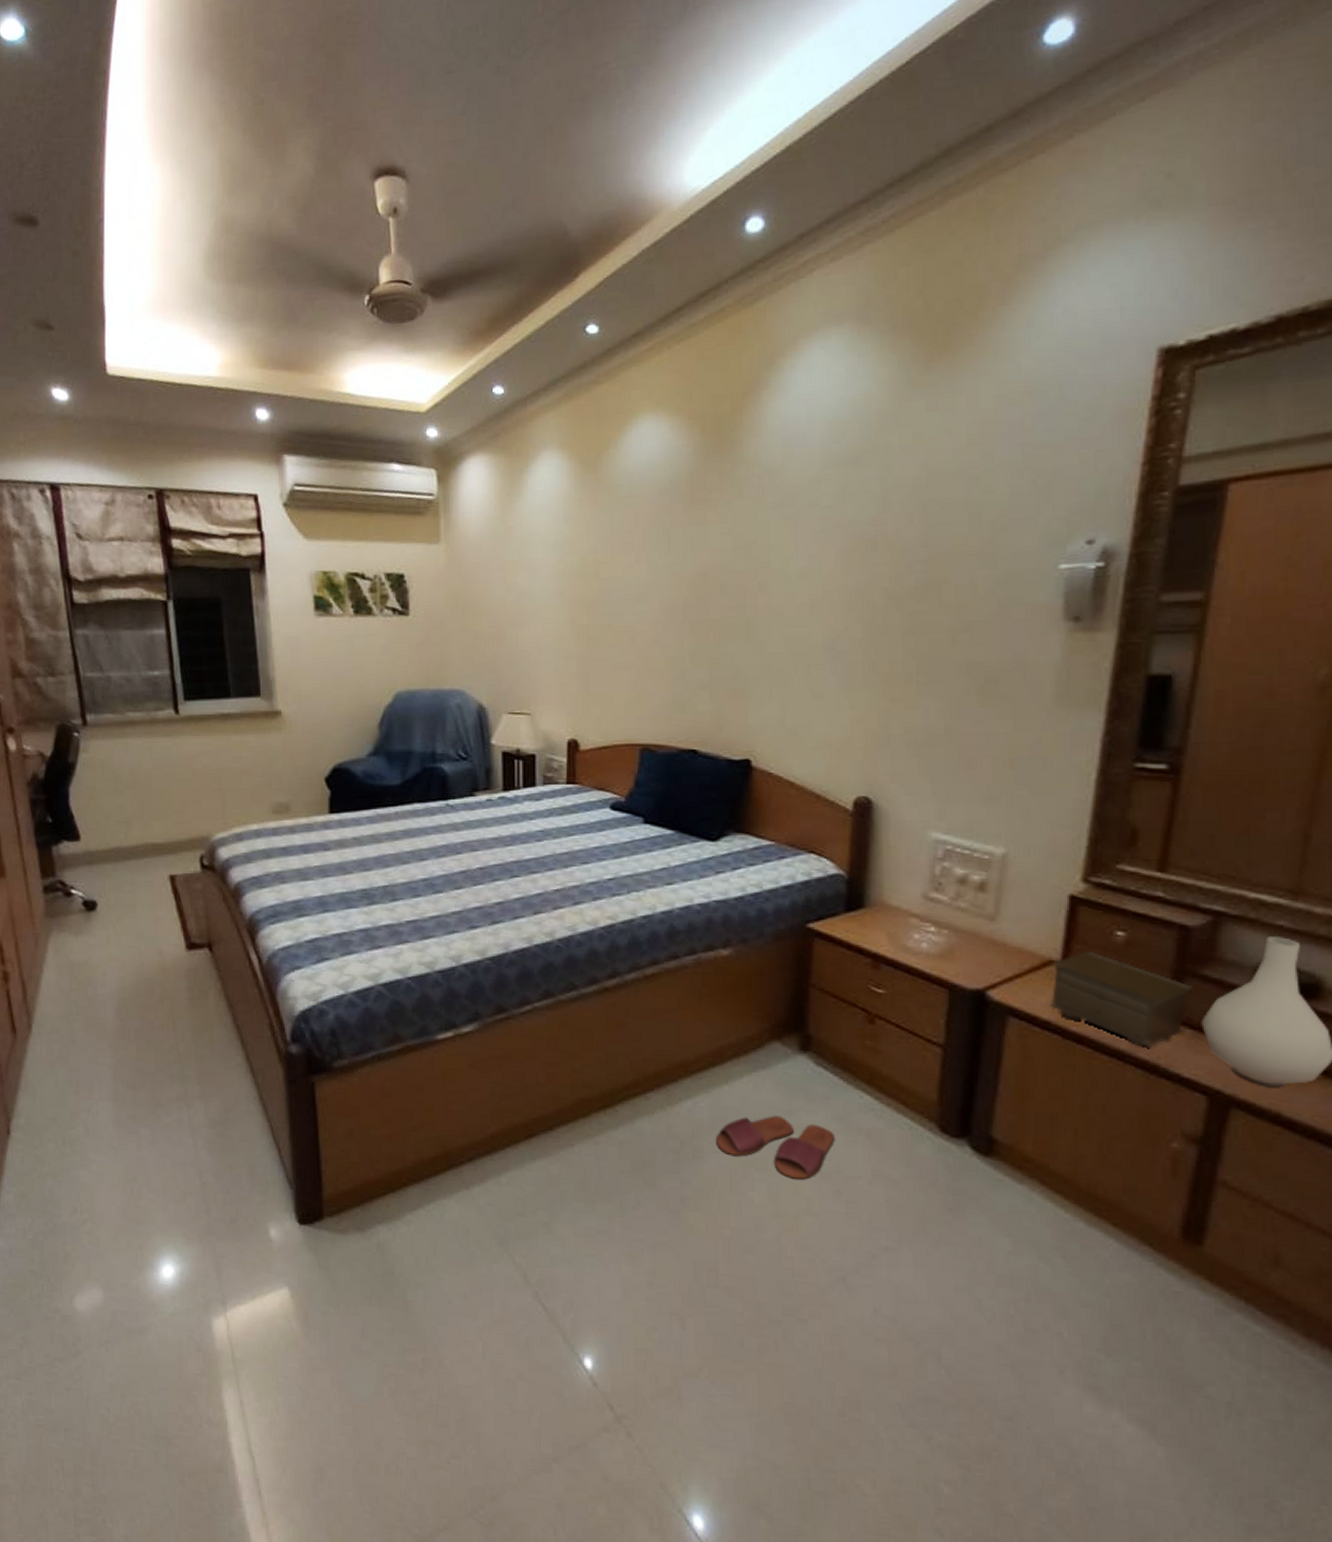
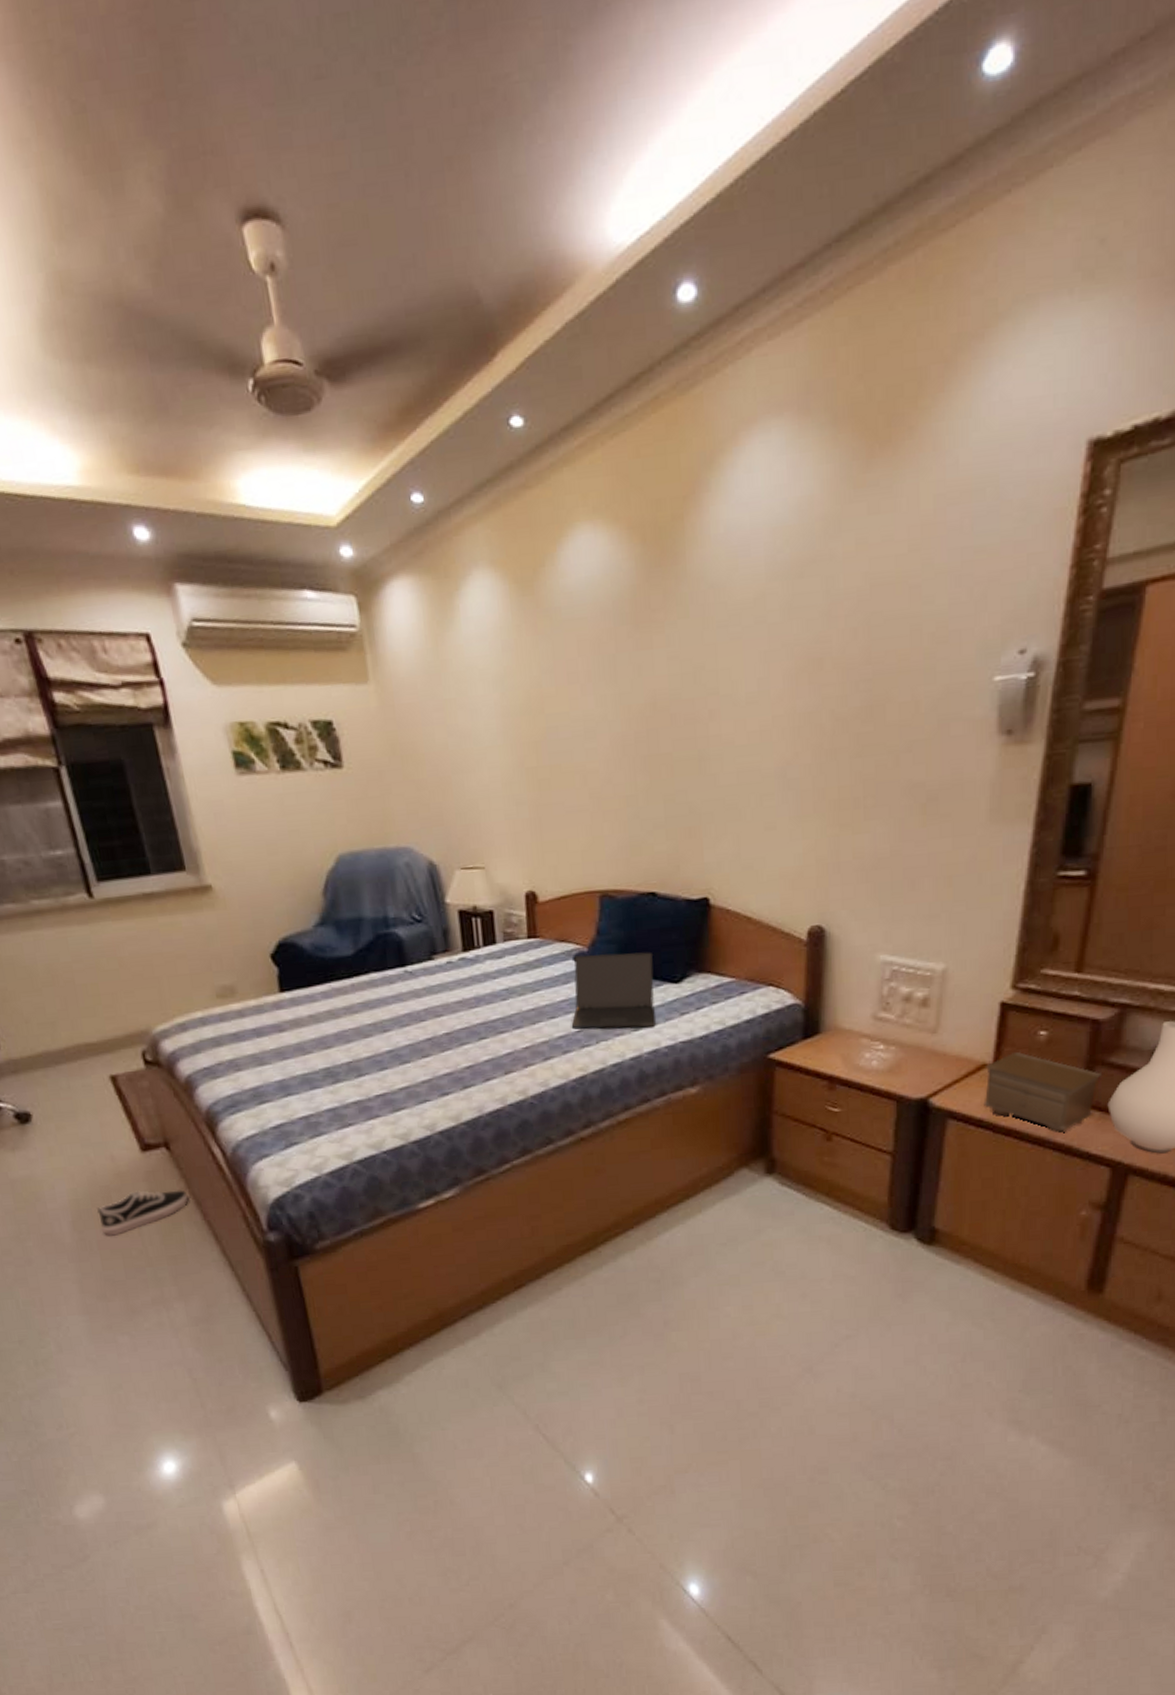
shoe: none [140,987,222,1027] -> present [97,1190,189,1236]
laptop: none [603,804,690,882] -> present [571,951,656,1030]
slippers: present [716,1115,834,1180] -> none [693,1235,799,1290]

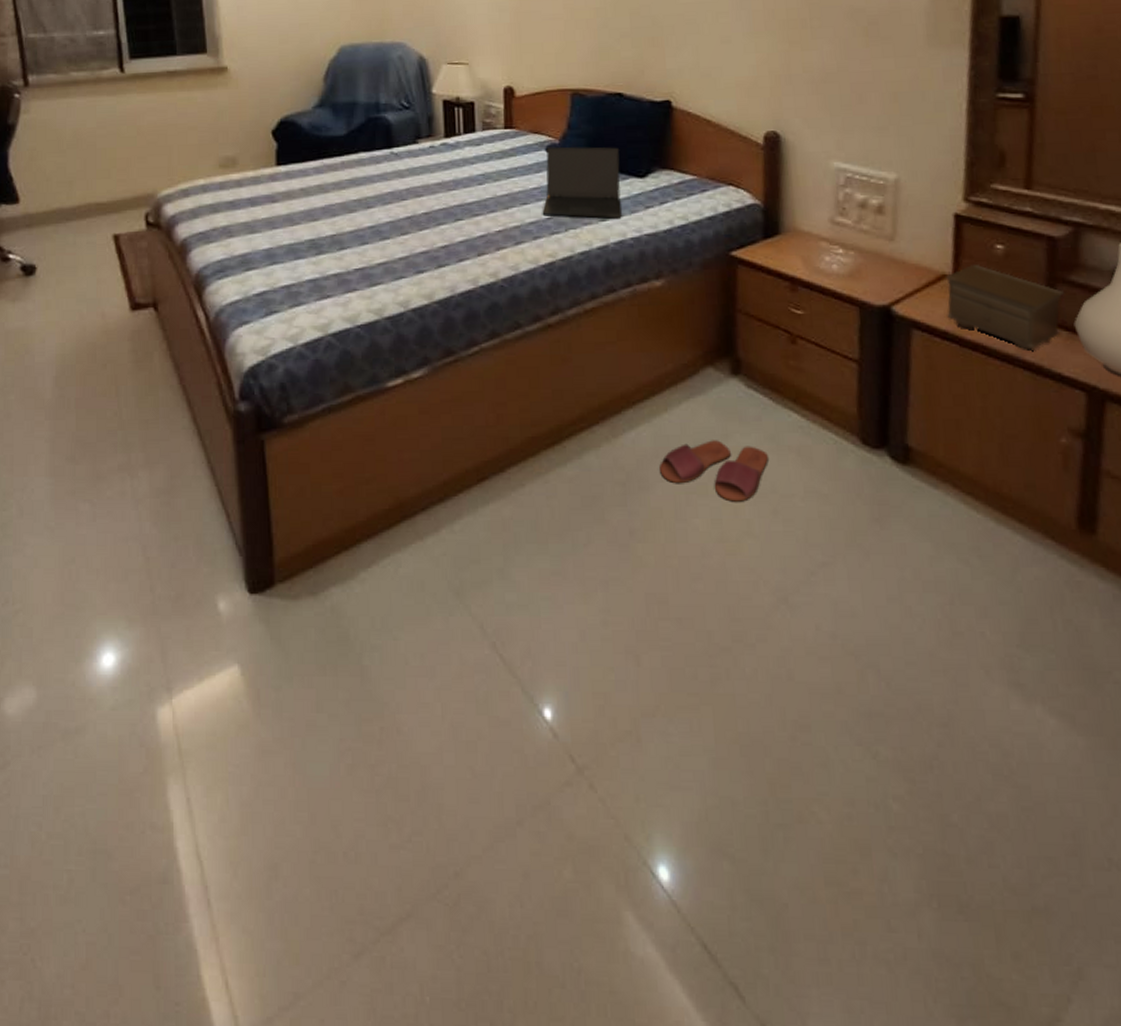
shoe: present [97,1190,189,1236] -> none [81,350,168,395]
slippers: none [693,1235,799,1290] -> present [660,440,768,502]

